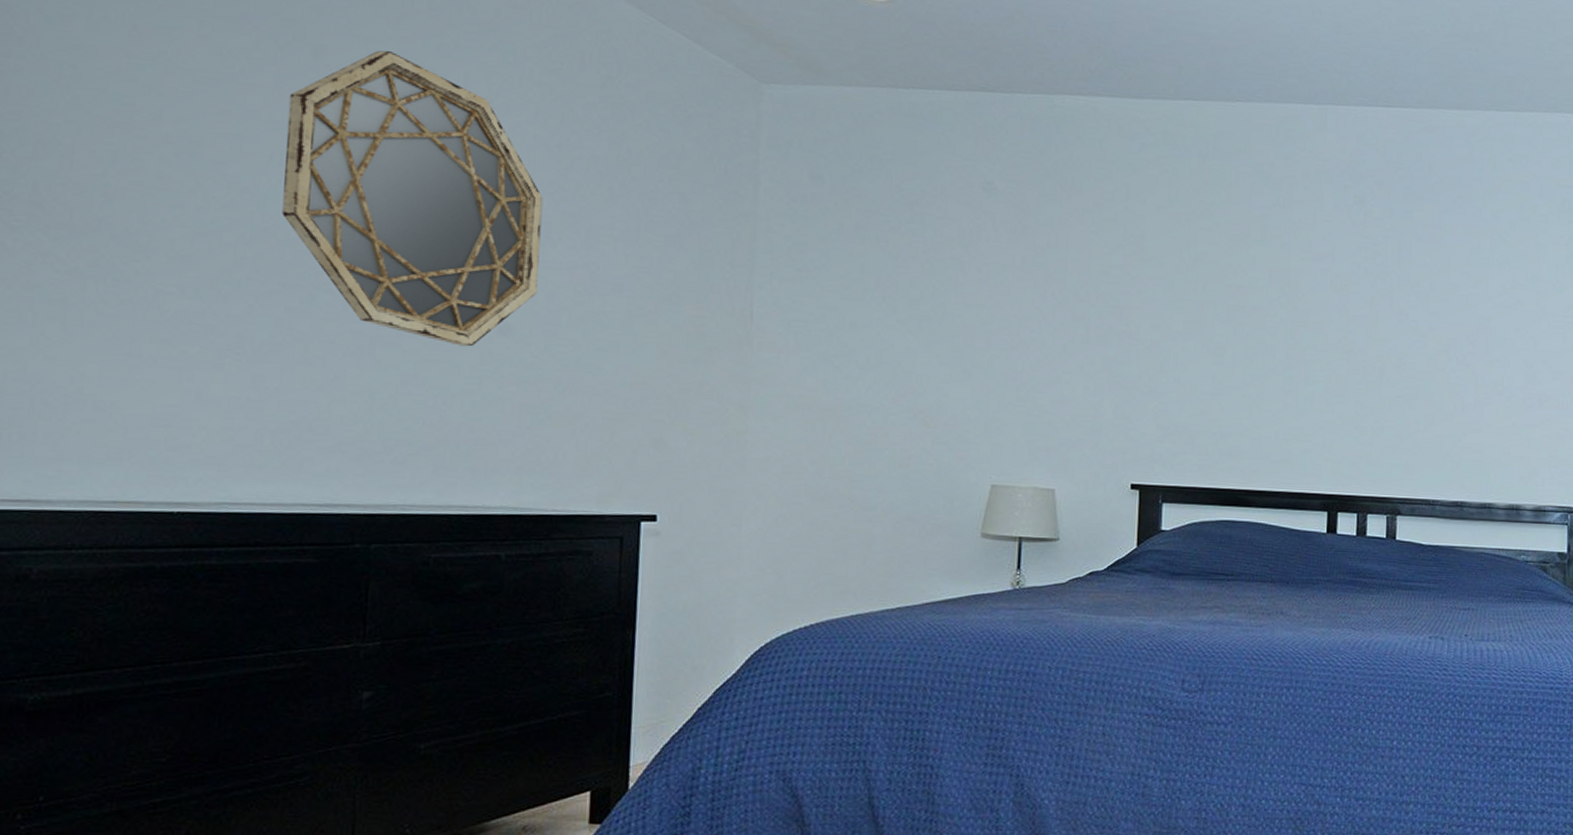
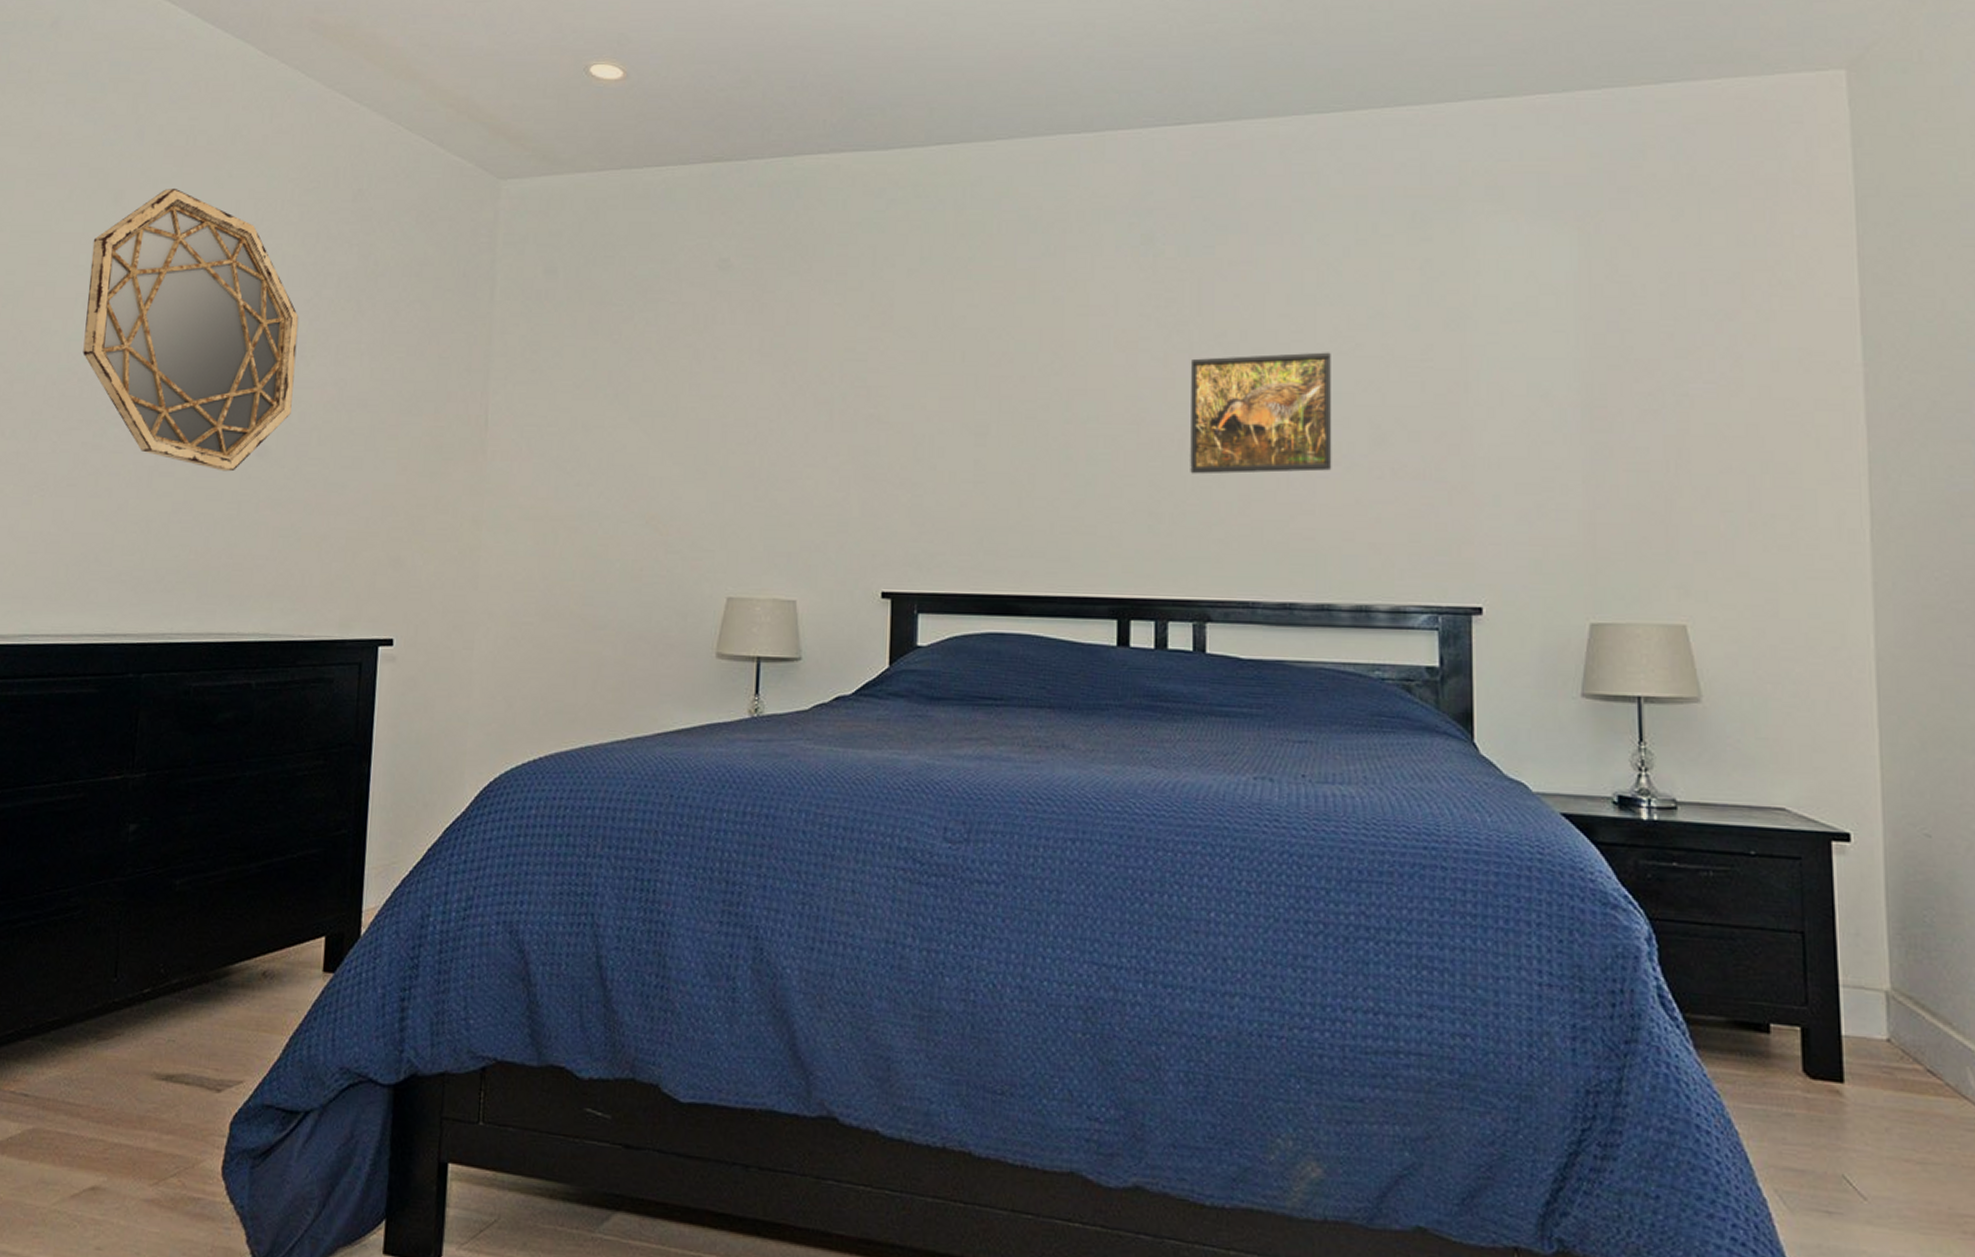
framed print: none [1388,302,1498,399] -> present [1190,352,1332,474]

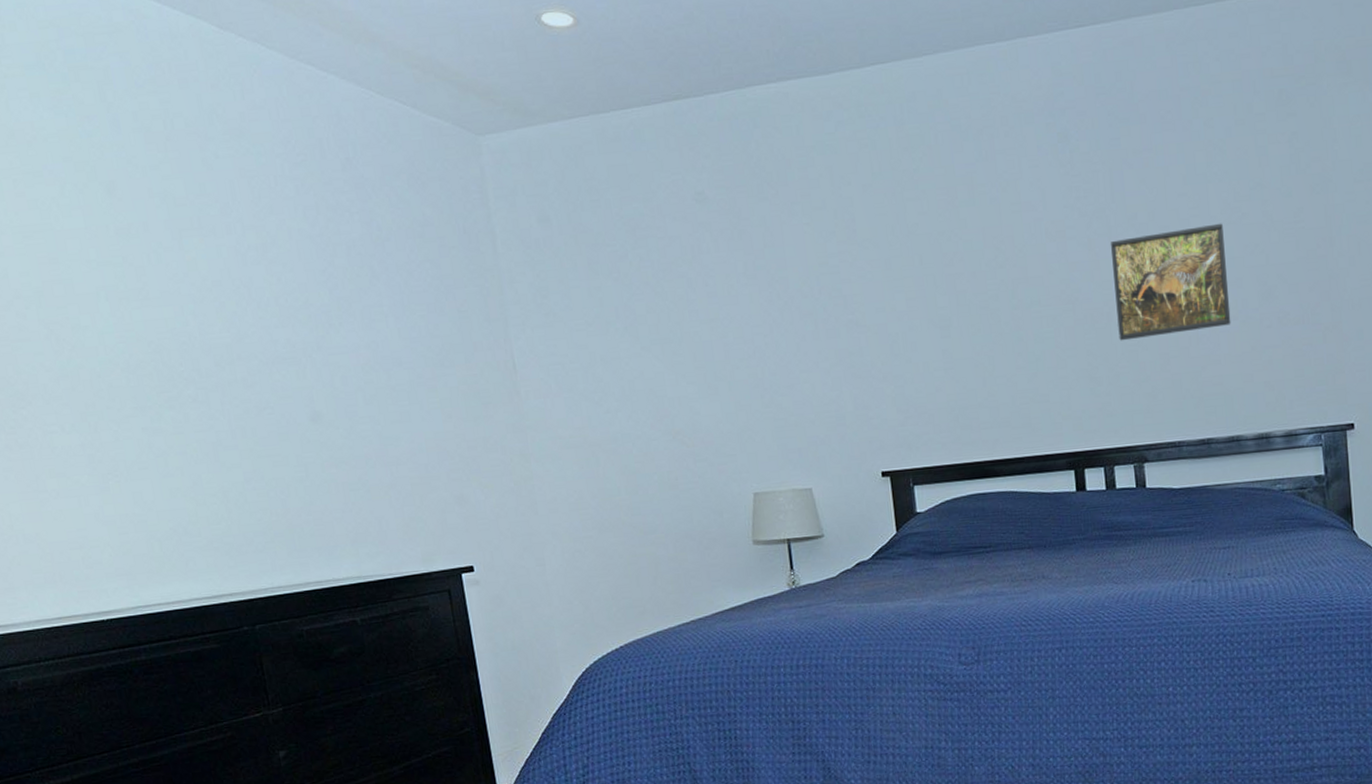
home mirror: present [83,188,299,472] -> none [98,174,333,439]

